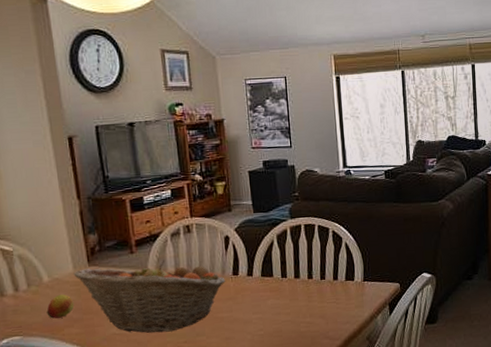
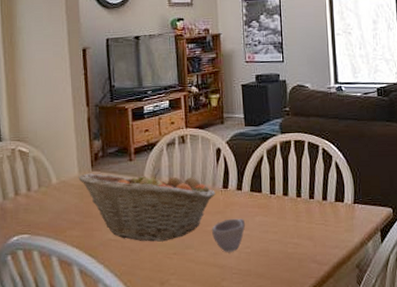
fruit: present [46,294,75,319] -> none [53,196,77,220]
cup: none [223,302,258,336] -> present [212,218,246,252]

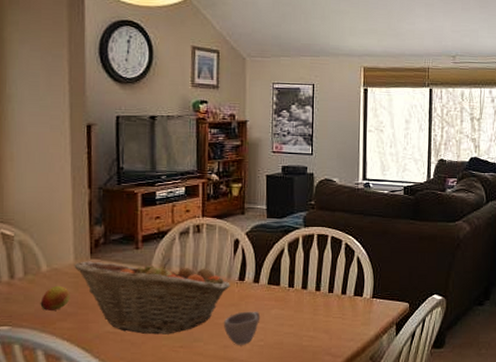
fruit: none [53,196,77,220] -> present [40,285,70,310]

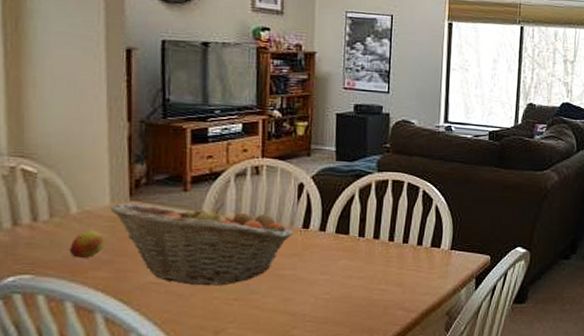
cup: present [224,311,261,345] -> none [285,262,327,298]

